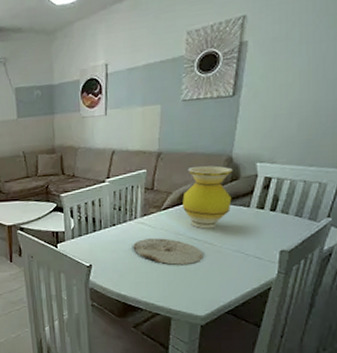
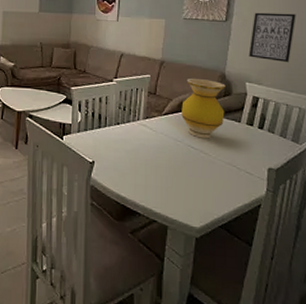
plate: present [133,238,203,265] -> none [135,141,199,172]
wall art: none [260,73,321,134] -> present [249,12,296,63]

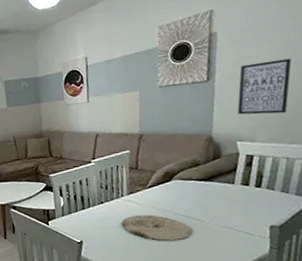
plate: none [135,141,199,172] -> present [121,215,192,241]
vase: present [181,79,226,139] -> none [167,145,216,206]

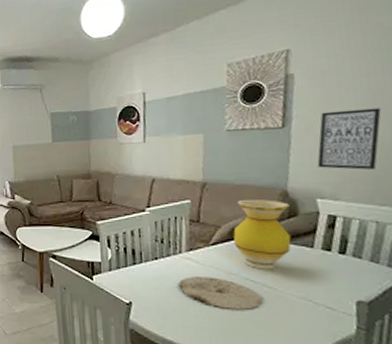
vase: none [167,145,216,206] -> present [233,199,291,270]

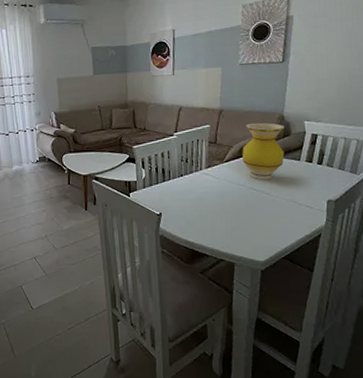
plate: present [178,277,263,310] -> none [199,188,262,213]
wall art: present [317,107,382,170] -> none [306,46,354,97]

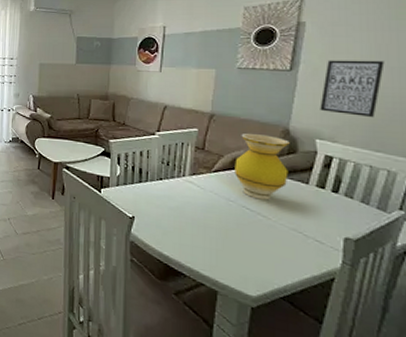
wall art: none [306,46,354,97] -> present [320,60,385,118]

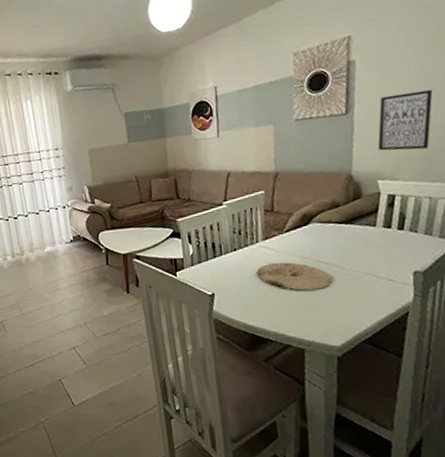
plate: none [179,199,256,235] -> present [257,262,333,291]
vase: present [235,134,290,200] -> none [304,184,357,251]

